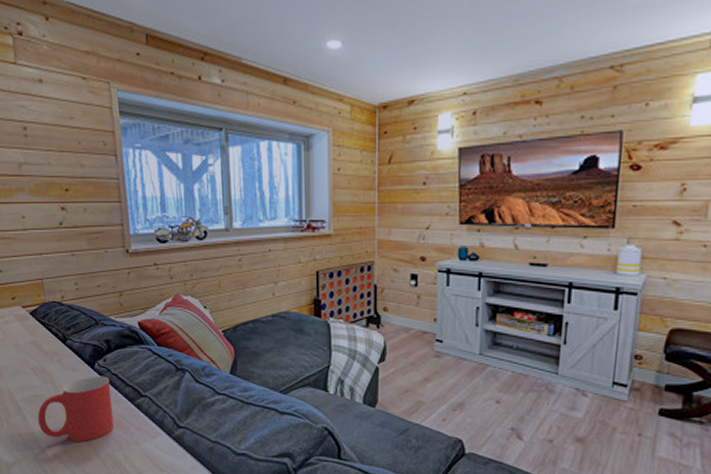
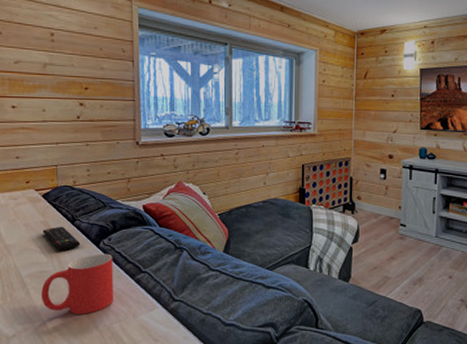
remote control: none [33,346,75,374] -> present [42,226,81,252]

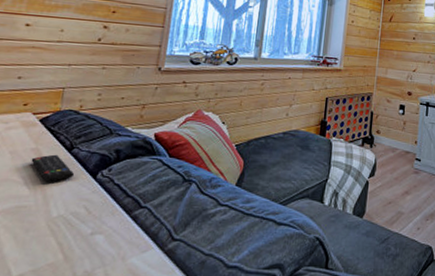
mug: present [41,253,114,314] -> none [11,185,110,258]

